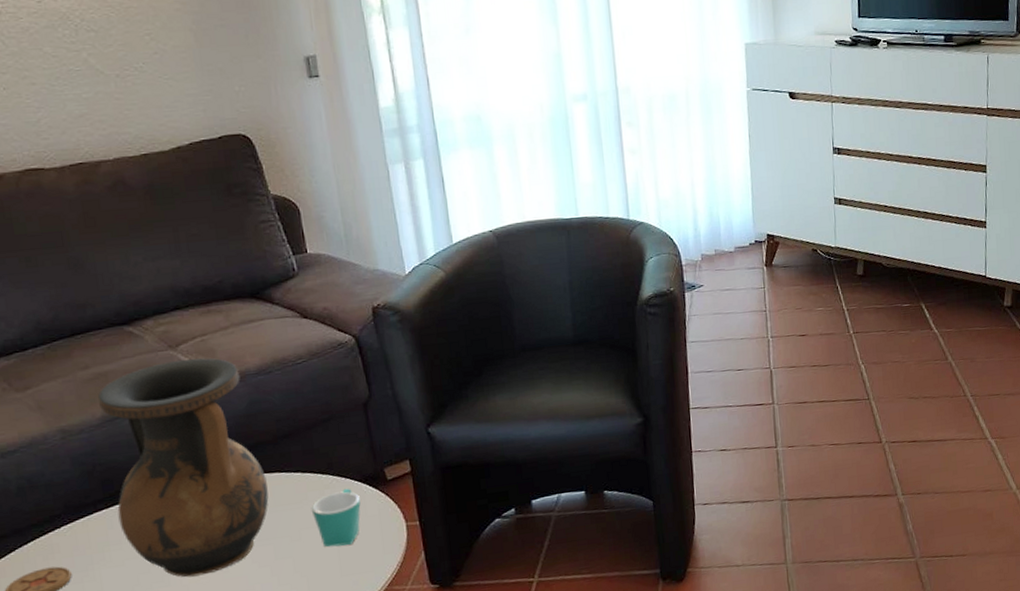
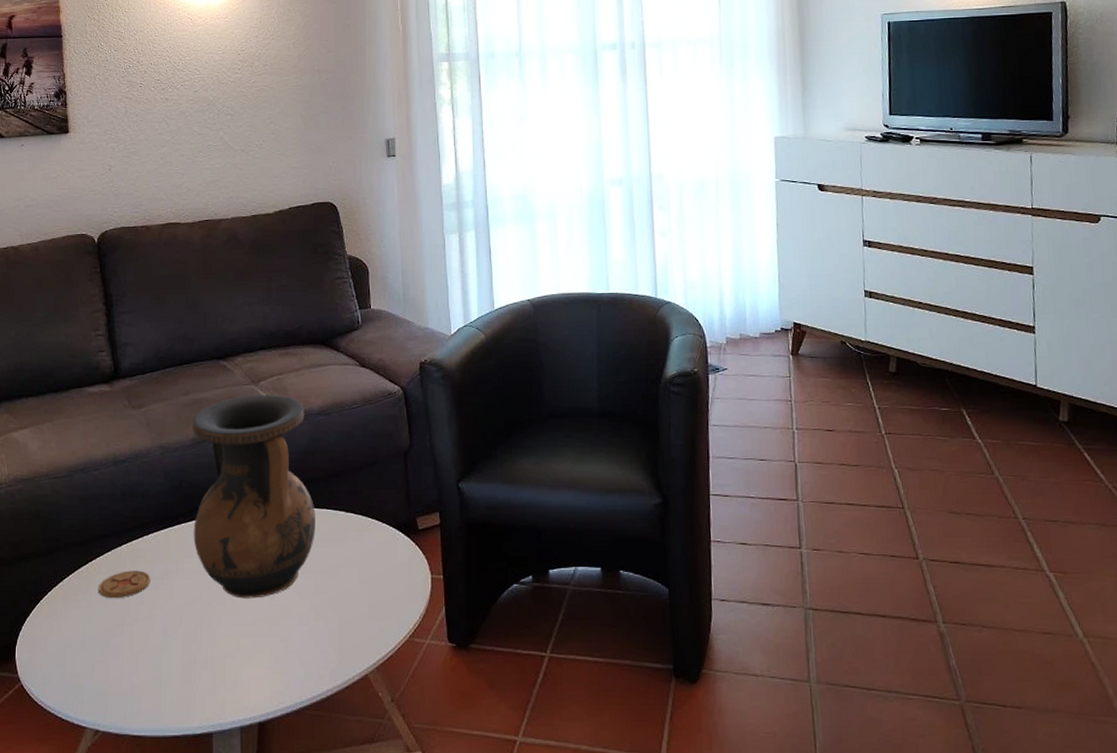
mug: present [311,488,361,547] -> none [350,532,393,589]

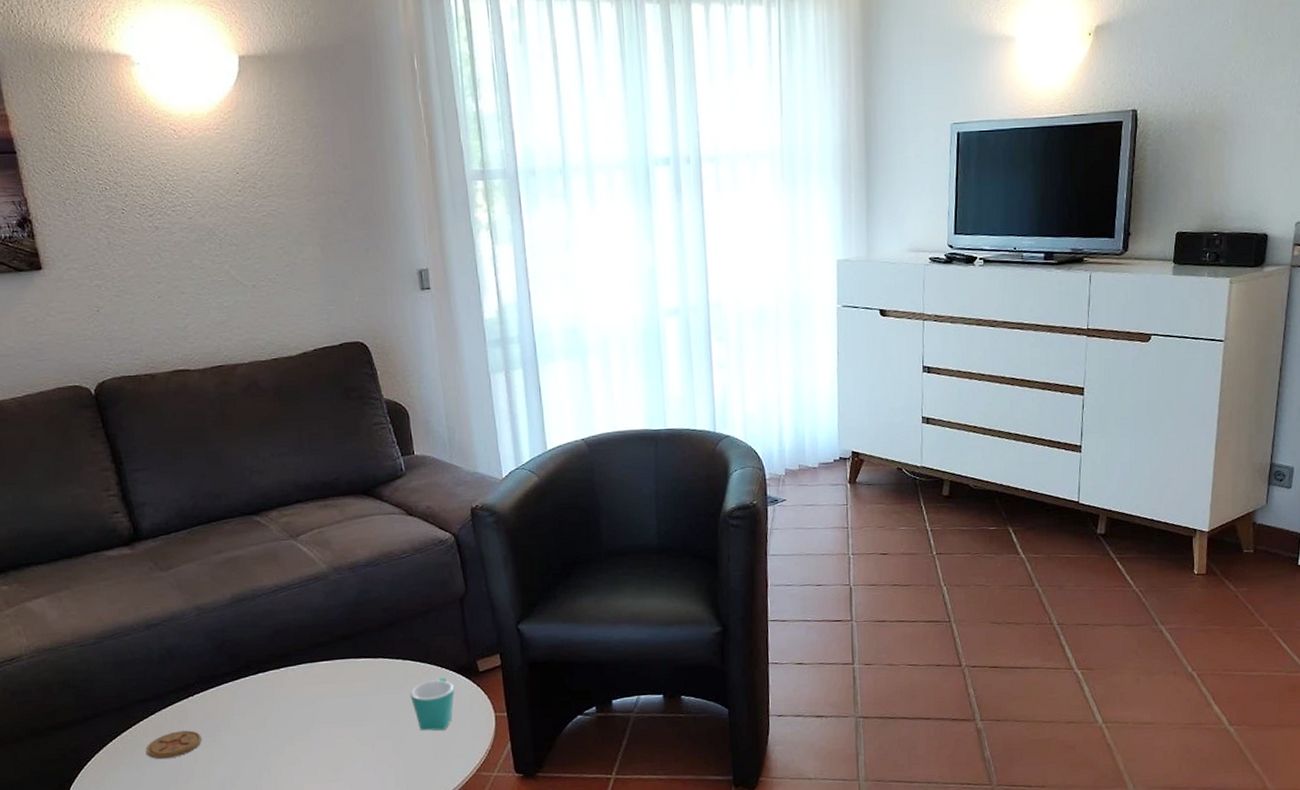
vase: present [193,394,315,599] -> none [229,548,373,749]
mug: none [350,532,393,589] -> present [409,677,454,731]

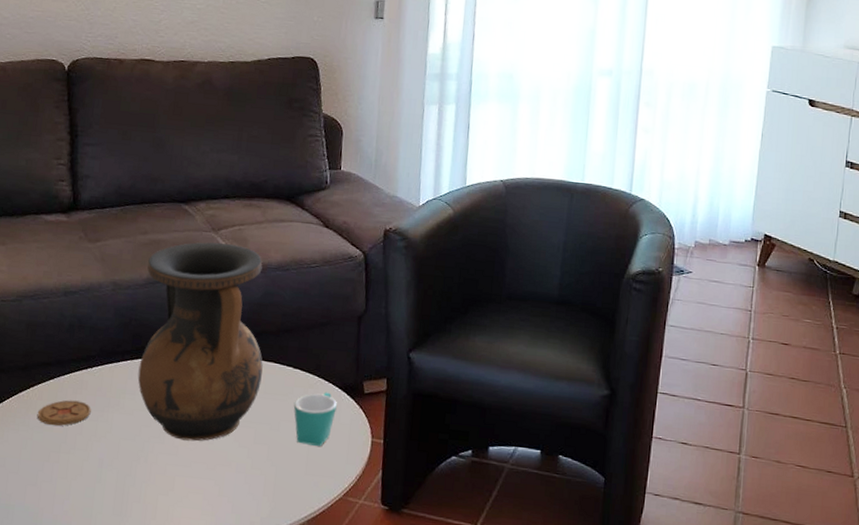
vase: none [229,548,373,749] -> present [137,242,263,442]

